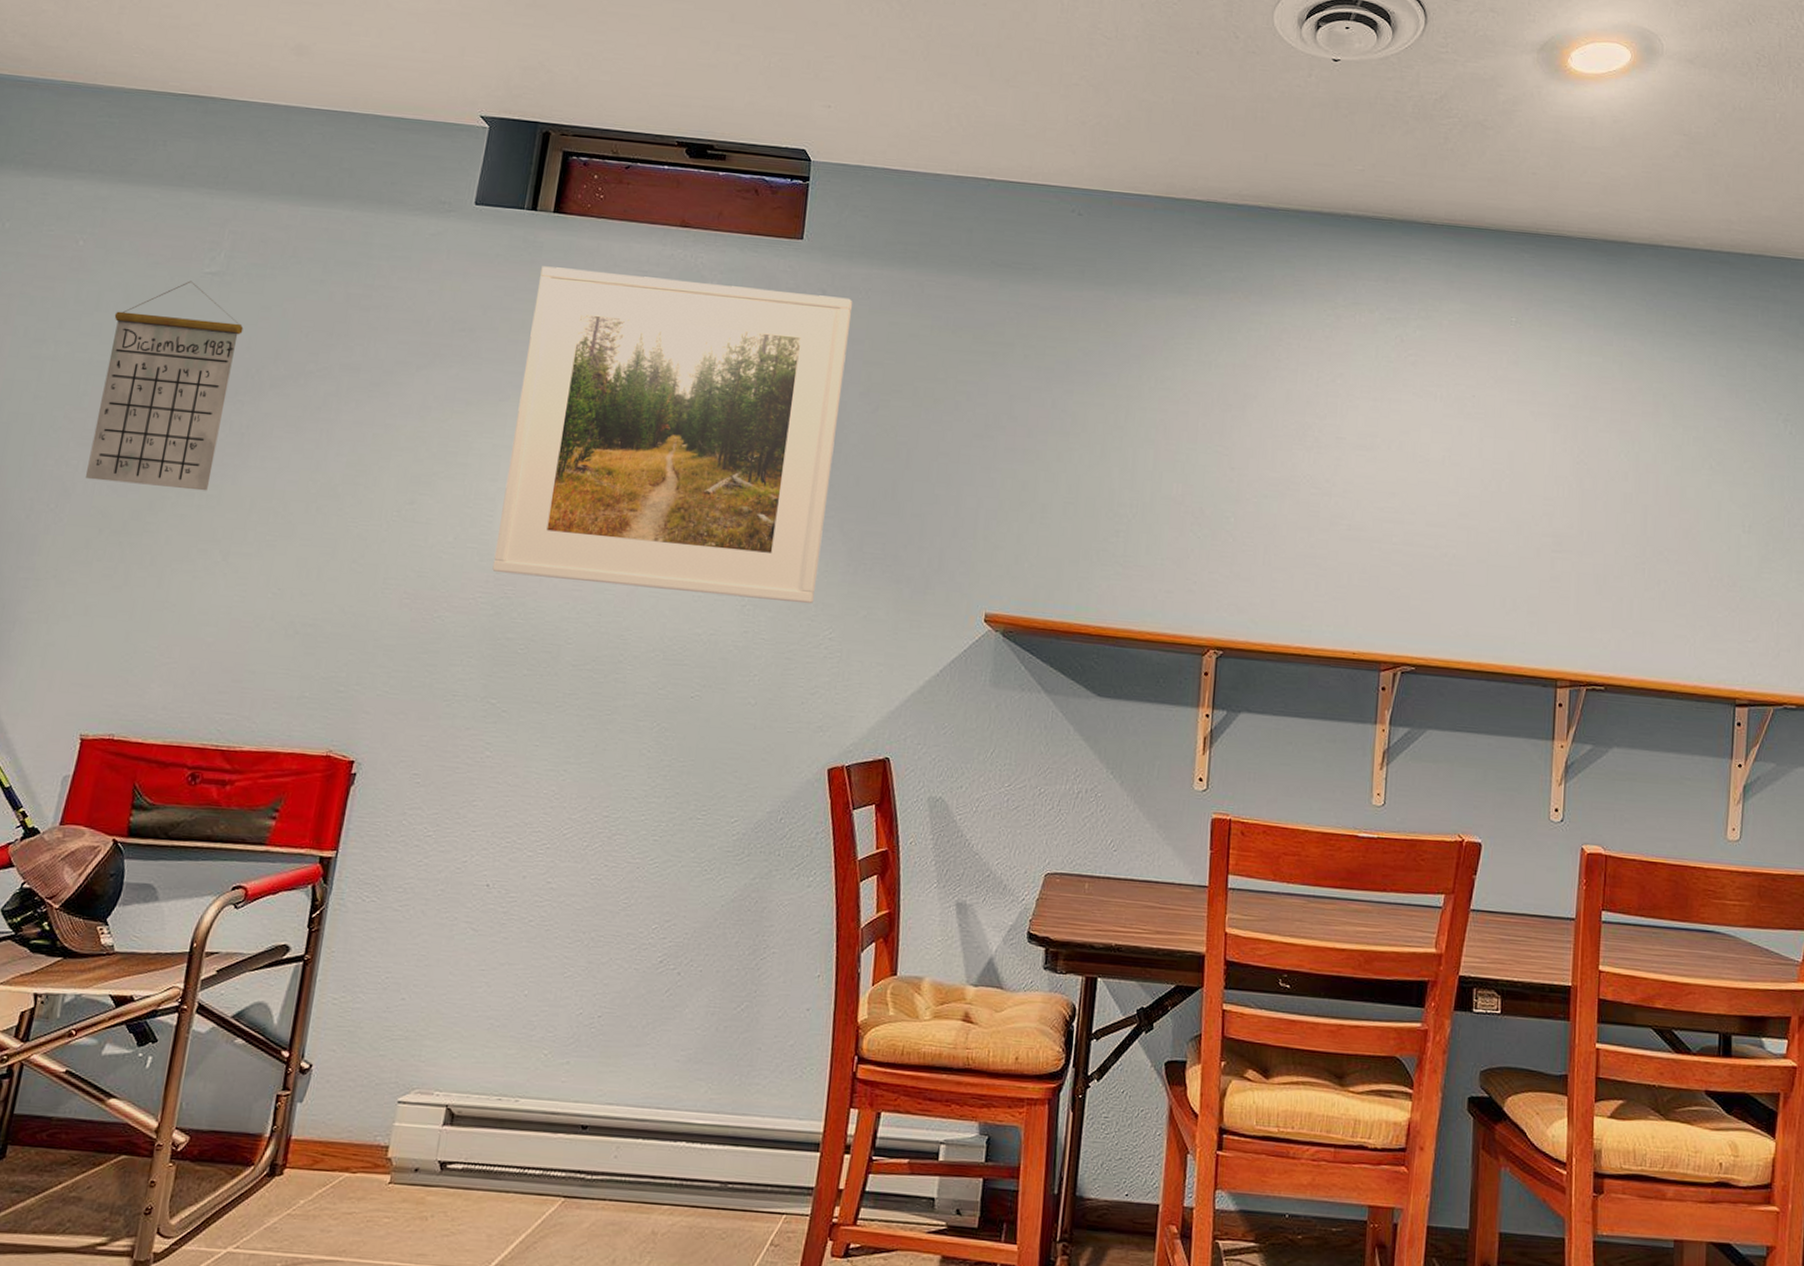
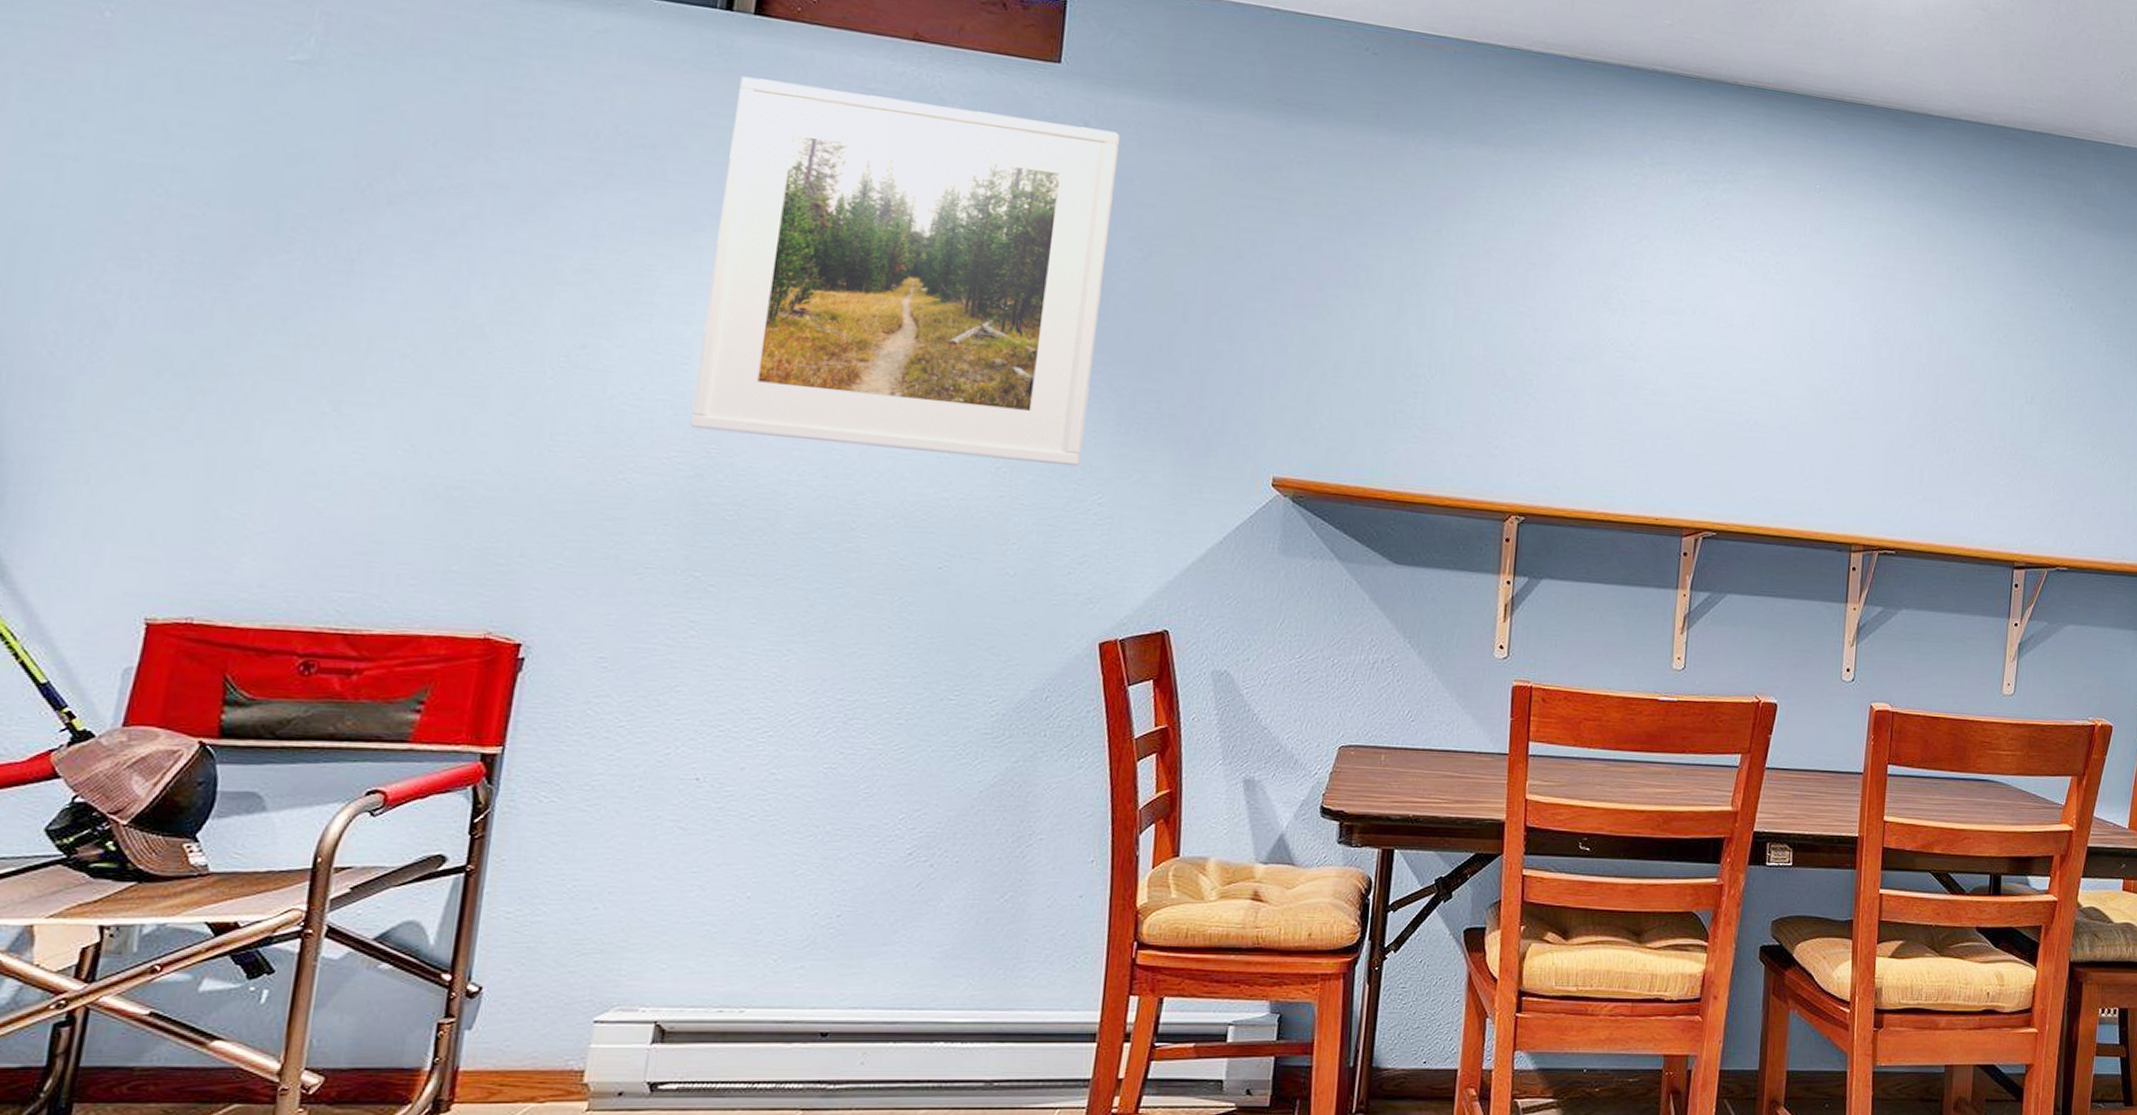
calendar: present [86,281,244,491] -> none [133,70,347,328]

